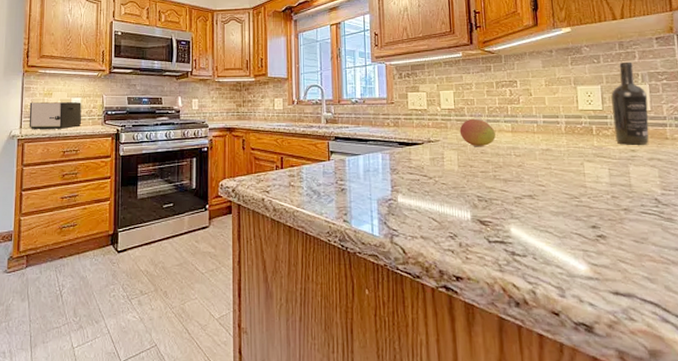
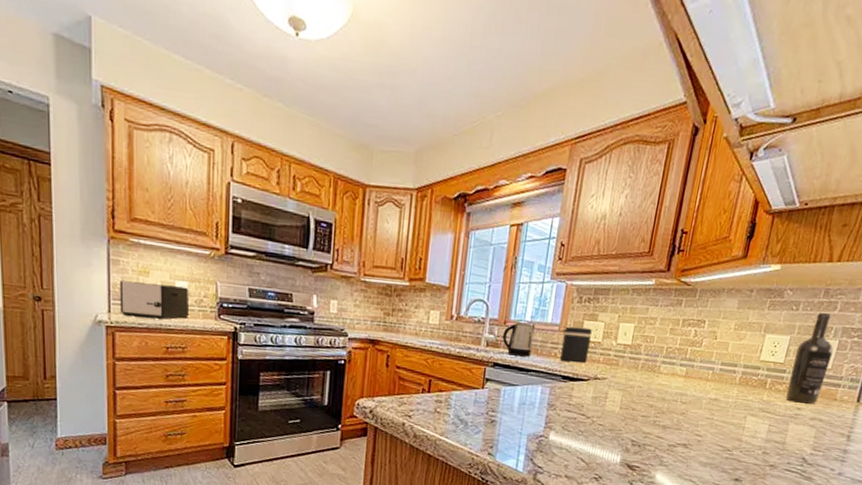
kettle: none [339,99,367,129] -> present [502,321,536,357]
cylinder: none [392,98,418,130] -> present [560,326,592,364]
fruit: present [459,119,496,147] -> none [630,358,668,390]

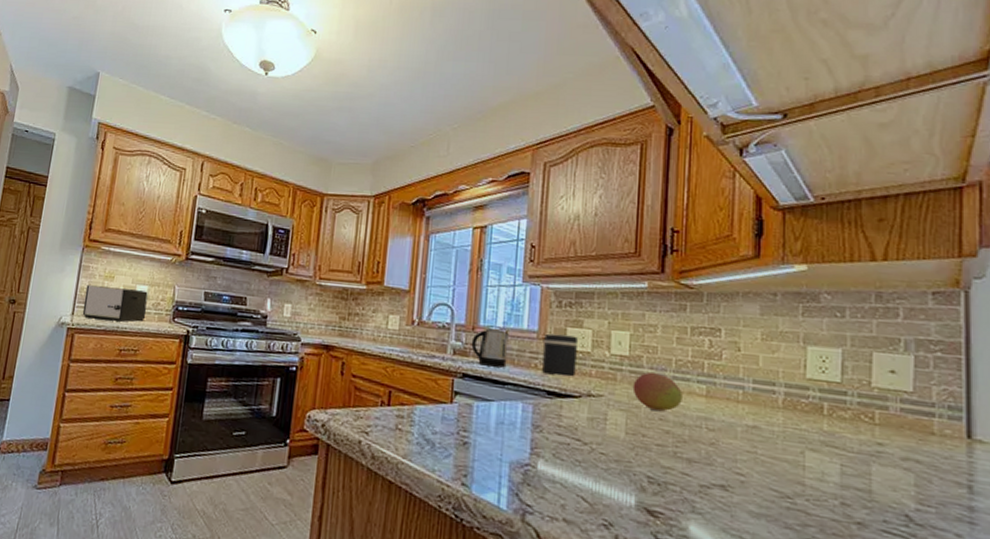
fruit: none [630,358,668,390] -> present [632,372,683,412]
wine bottle: present [785,312,834,404] -> none [854,320,911,439]

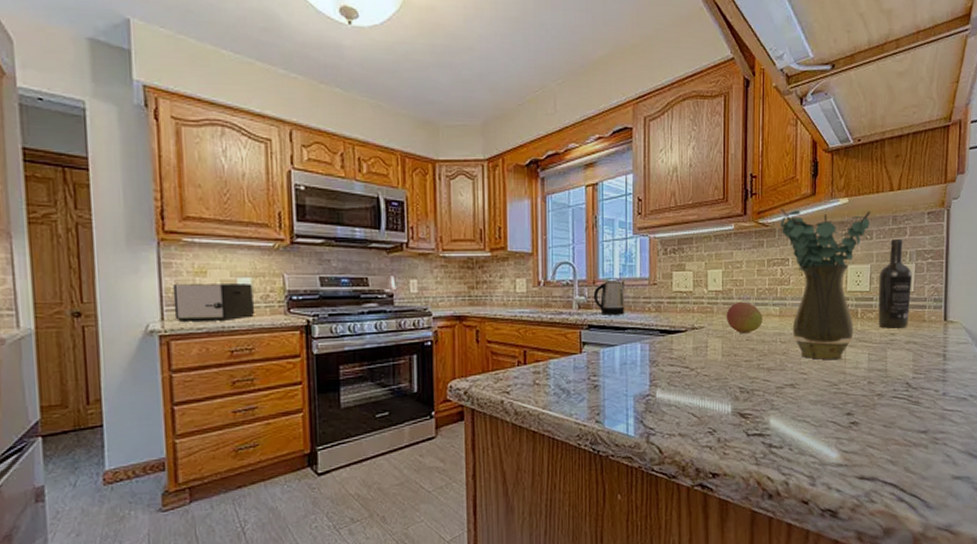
cylinder: present [542,333,578,377] -> none [655,279,682,315]
vase: none [709,269,842,464] -> present [779,208,871,360]
wine bottle: none [854,320,911,439] -> present [878,238,913,328]

